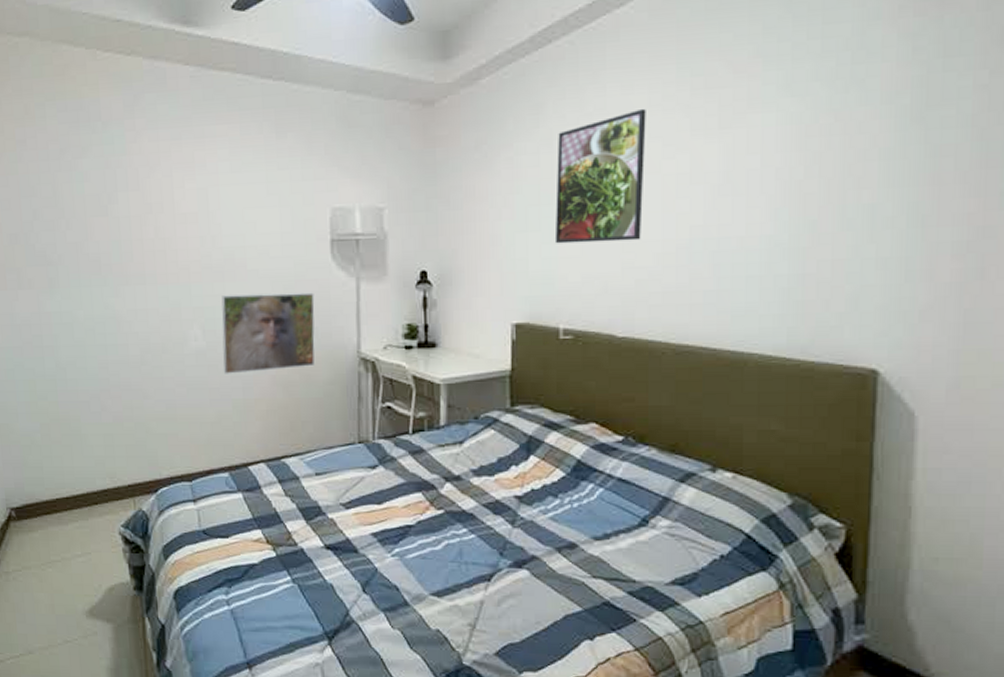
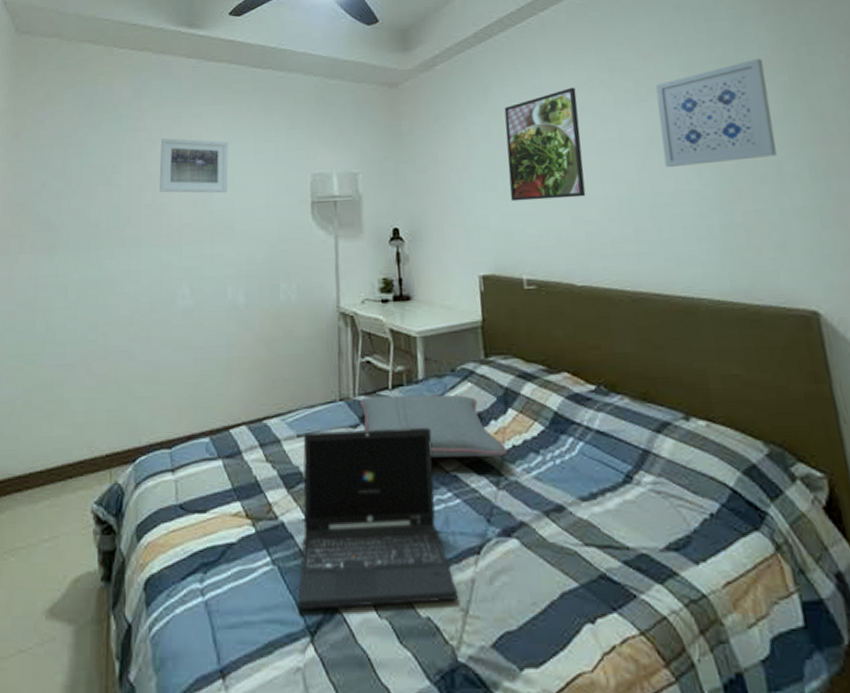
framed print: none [159,163,238,228] -> present [159,137,228,193]
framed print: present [221,292,315,374] -> none [208,250,297,332]
laptop: none [317,470,468,620] -> present [298,427,459,610]
pillow: none [378,440,525,498] -> present [359,394,507,458]
wall art: none [739,74,882,208] -> present [655,58,777,167]

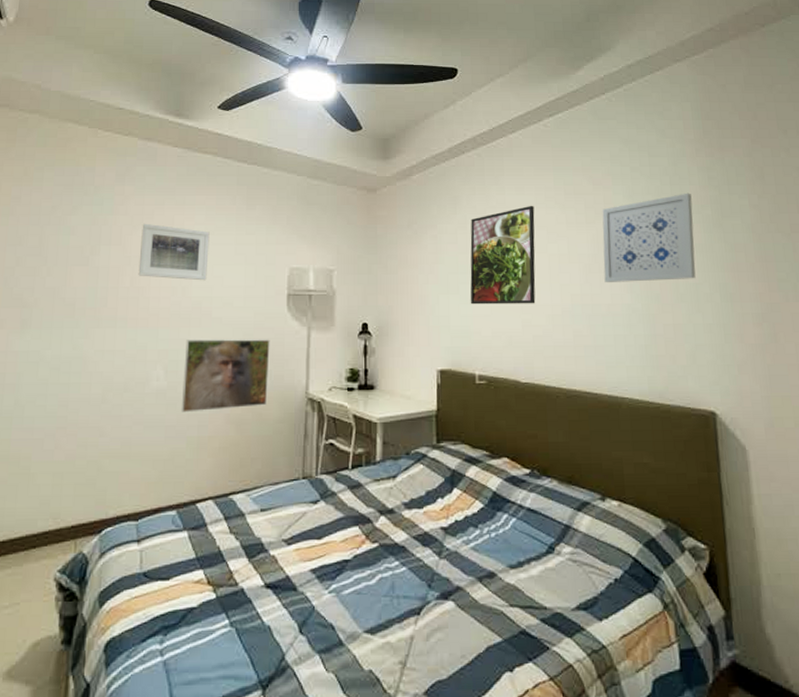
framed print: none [208,250,297,332] -> present [181,339,270,413]
laptop: present [298,427,459,610] -> none [253,503,399,666]
pillow: present [359,394,507,458] -> none [321,475,450,531]

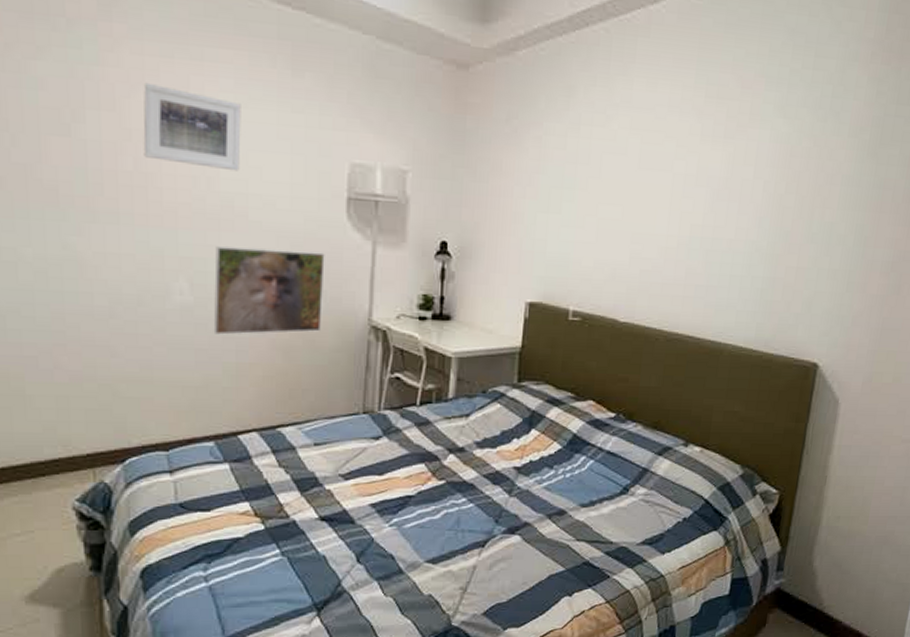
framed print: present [470,205,536,305] -> none [573,107,666,233]
wall art: present [602,193,696,282] -> none [732,109,853,217]

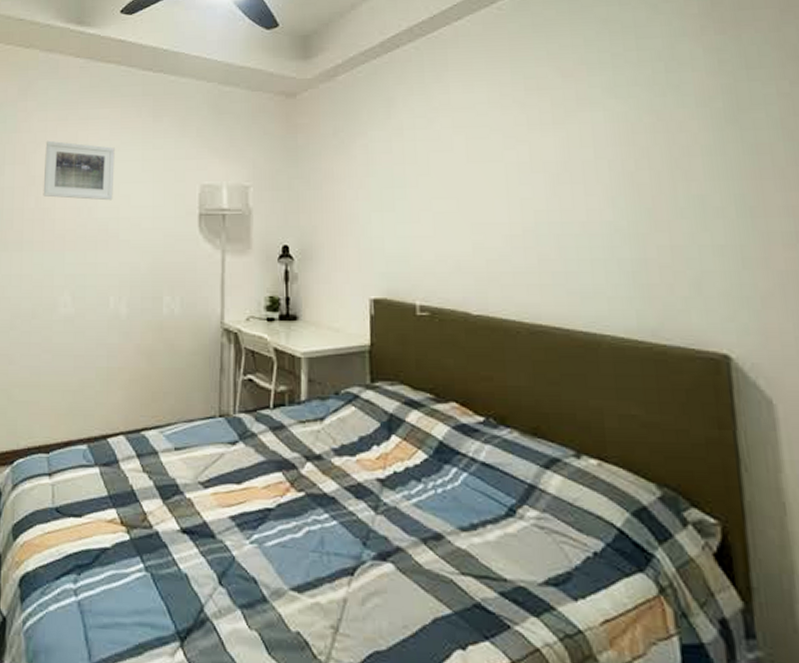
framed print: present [213,246,325,335] -> none [89,263,181,342]

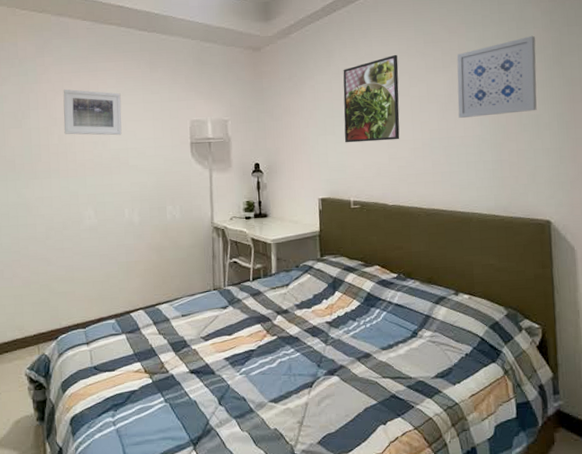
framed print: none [408,104,489,224] -> present [343,54,400,143]
wall art: none [573,81,701,195] -> present [456,35,537,118]

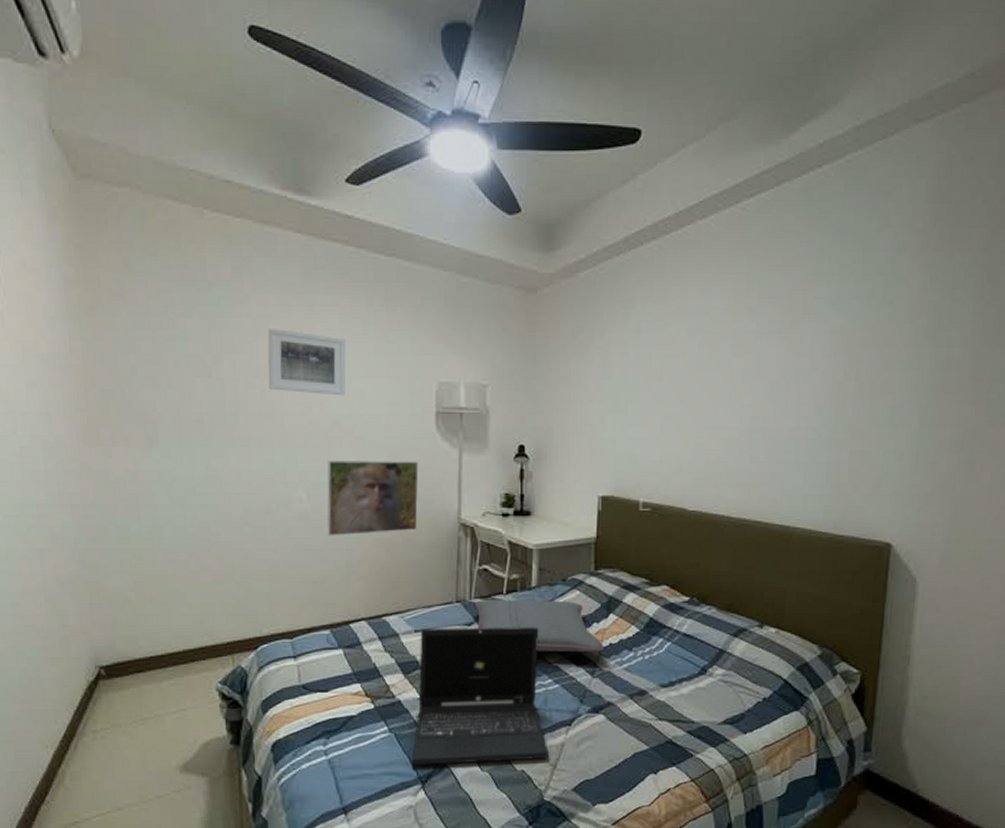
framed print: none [110,181,181,244] -> present [327,460,419,536]
laptop: none [184,306,297,430] -> present [412,627,550,765]
pillow: none [228,283,333,327] -> present [475,600,604,652]
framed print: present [343,54,400,143] -> none [638,310,720,427]
wall art: present [456,35,537,118] -> none [791,297,907,403]

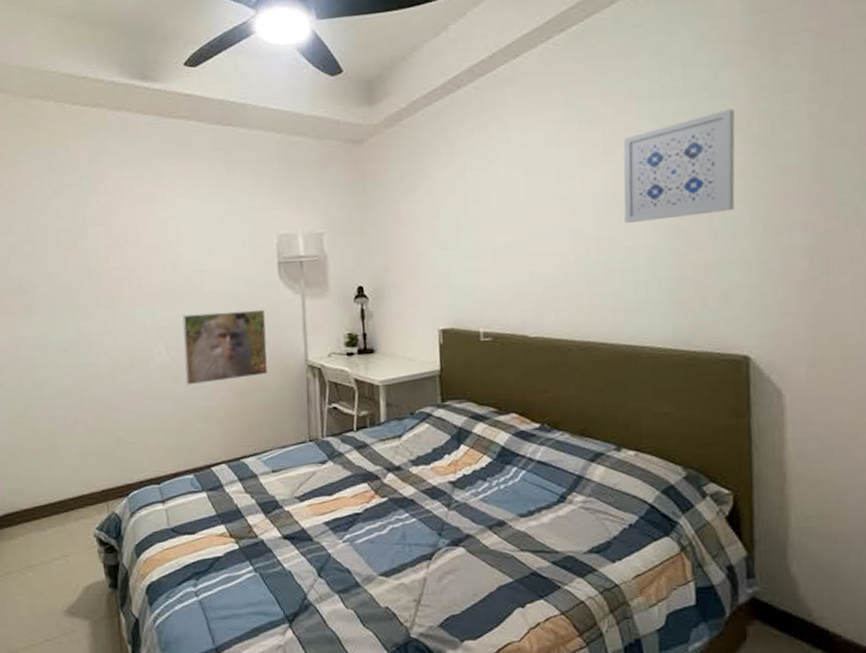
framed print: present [267,327,346,396] -> none [124,200,195,256]
laptop: present [412,627,550,765] -> none [277,461,413,604]
pillow: present [475,600,604,652] -> none [327,434,458,486]
wall art: none [791,297,907,403] -> present [623,108,735,223]

